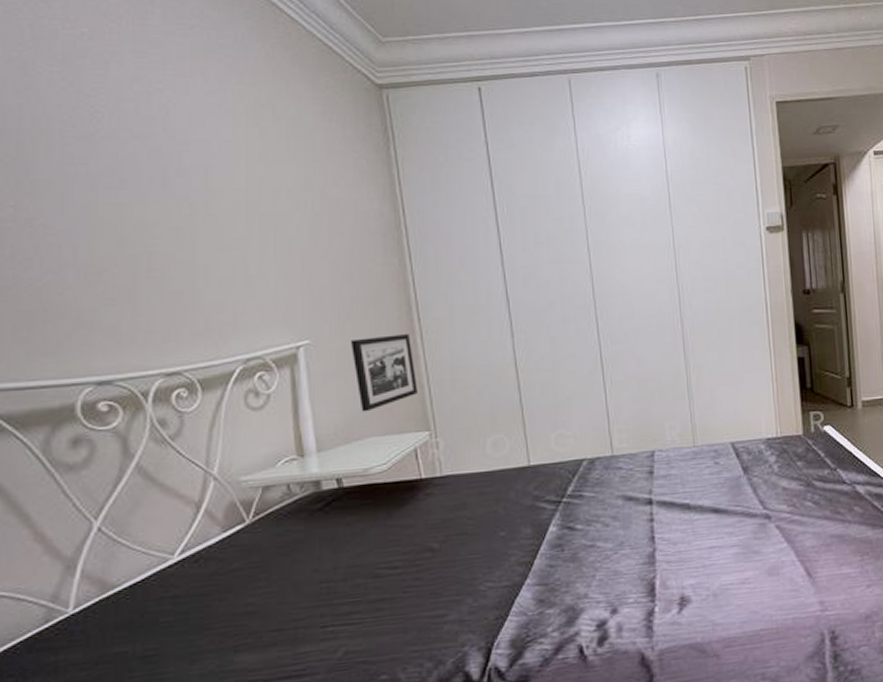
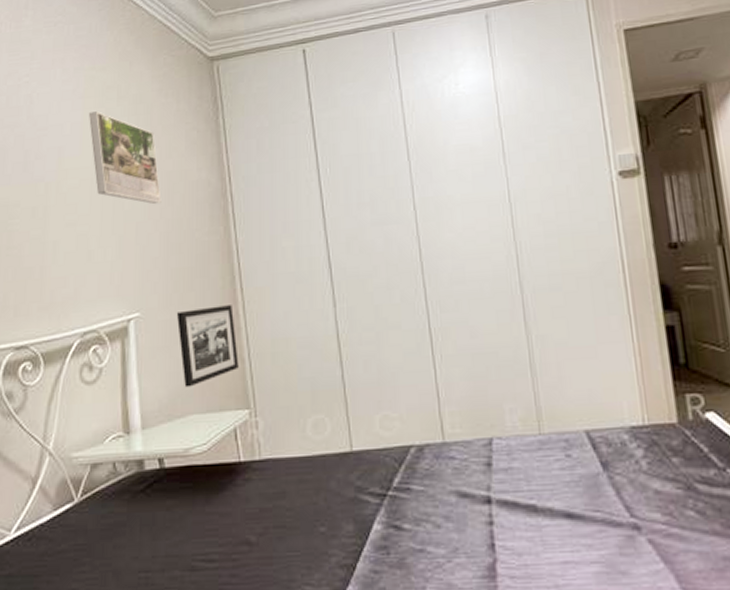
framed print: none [240,130,329,233] -> present [89,111,162,205]

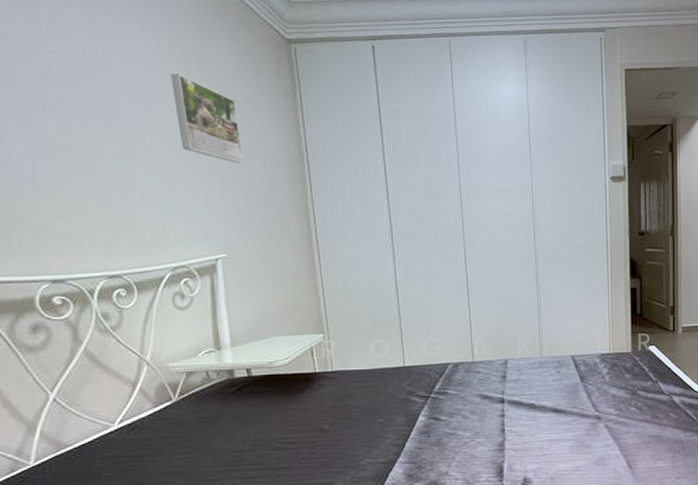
picture frame: present [177,305,239,388] -> none [261,253,314,316]

